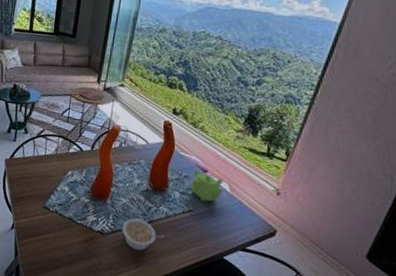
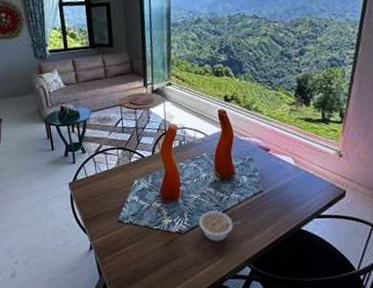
teapot: present [190,168,225,203] -> none [256,149,289,181]

